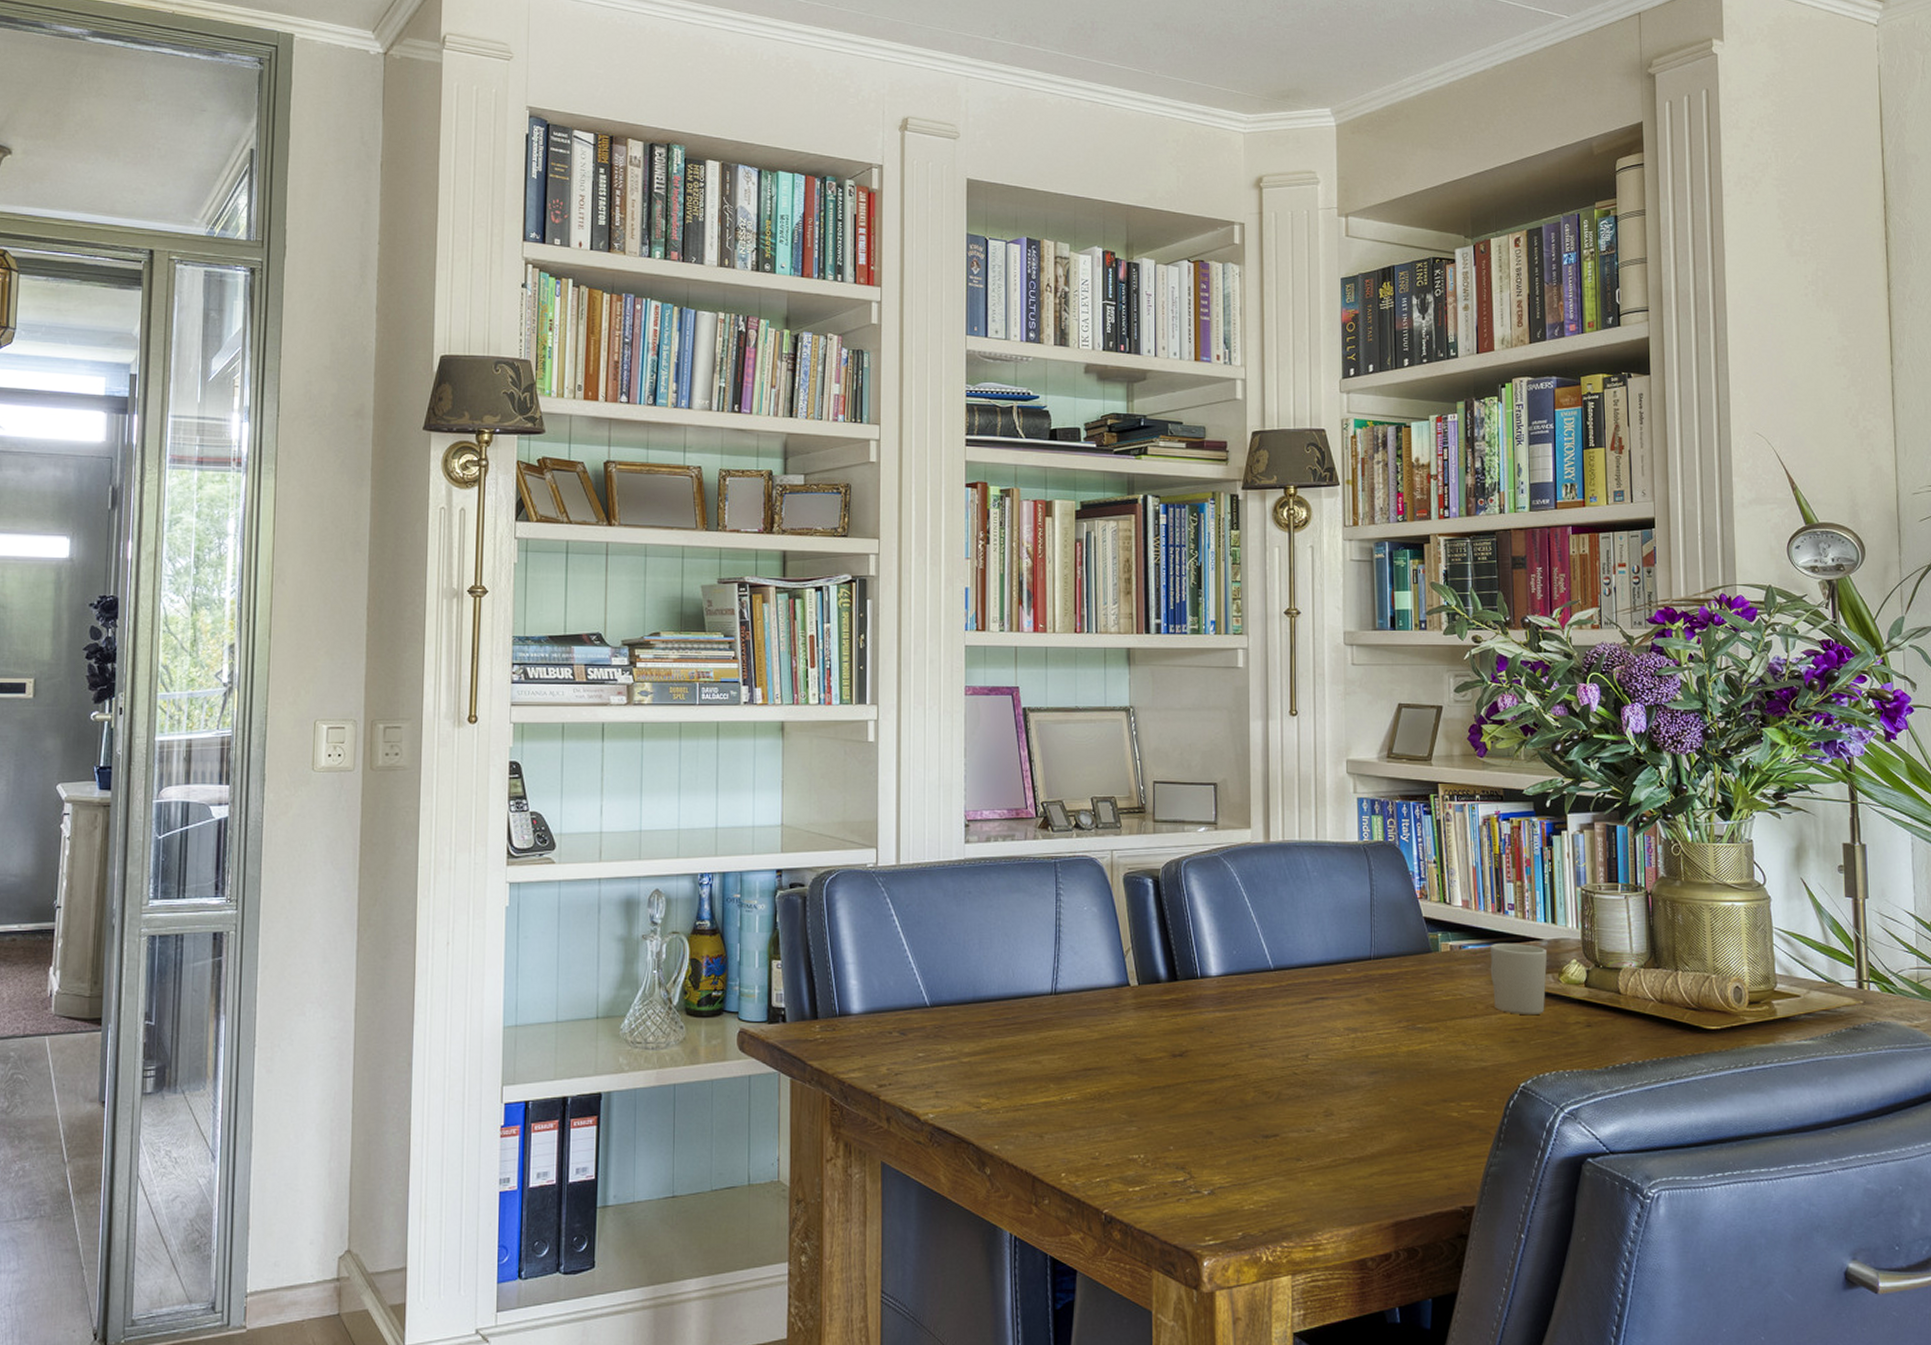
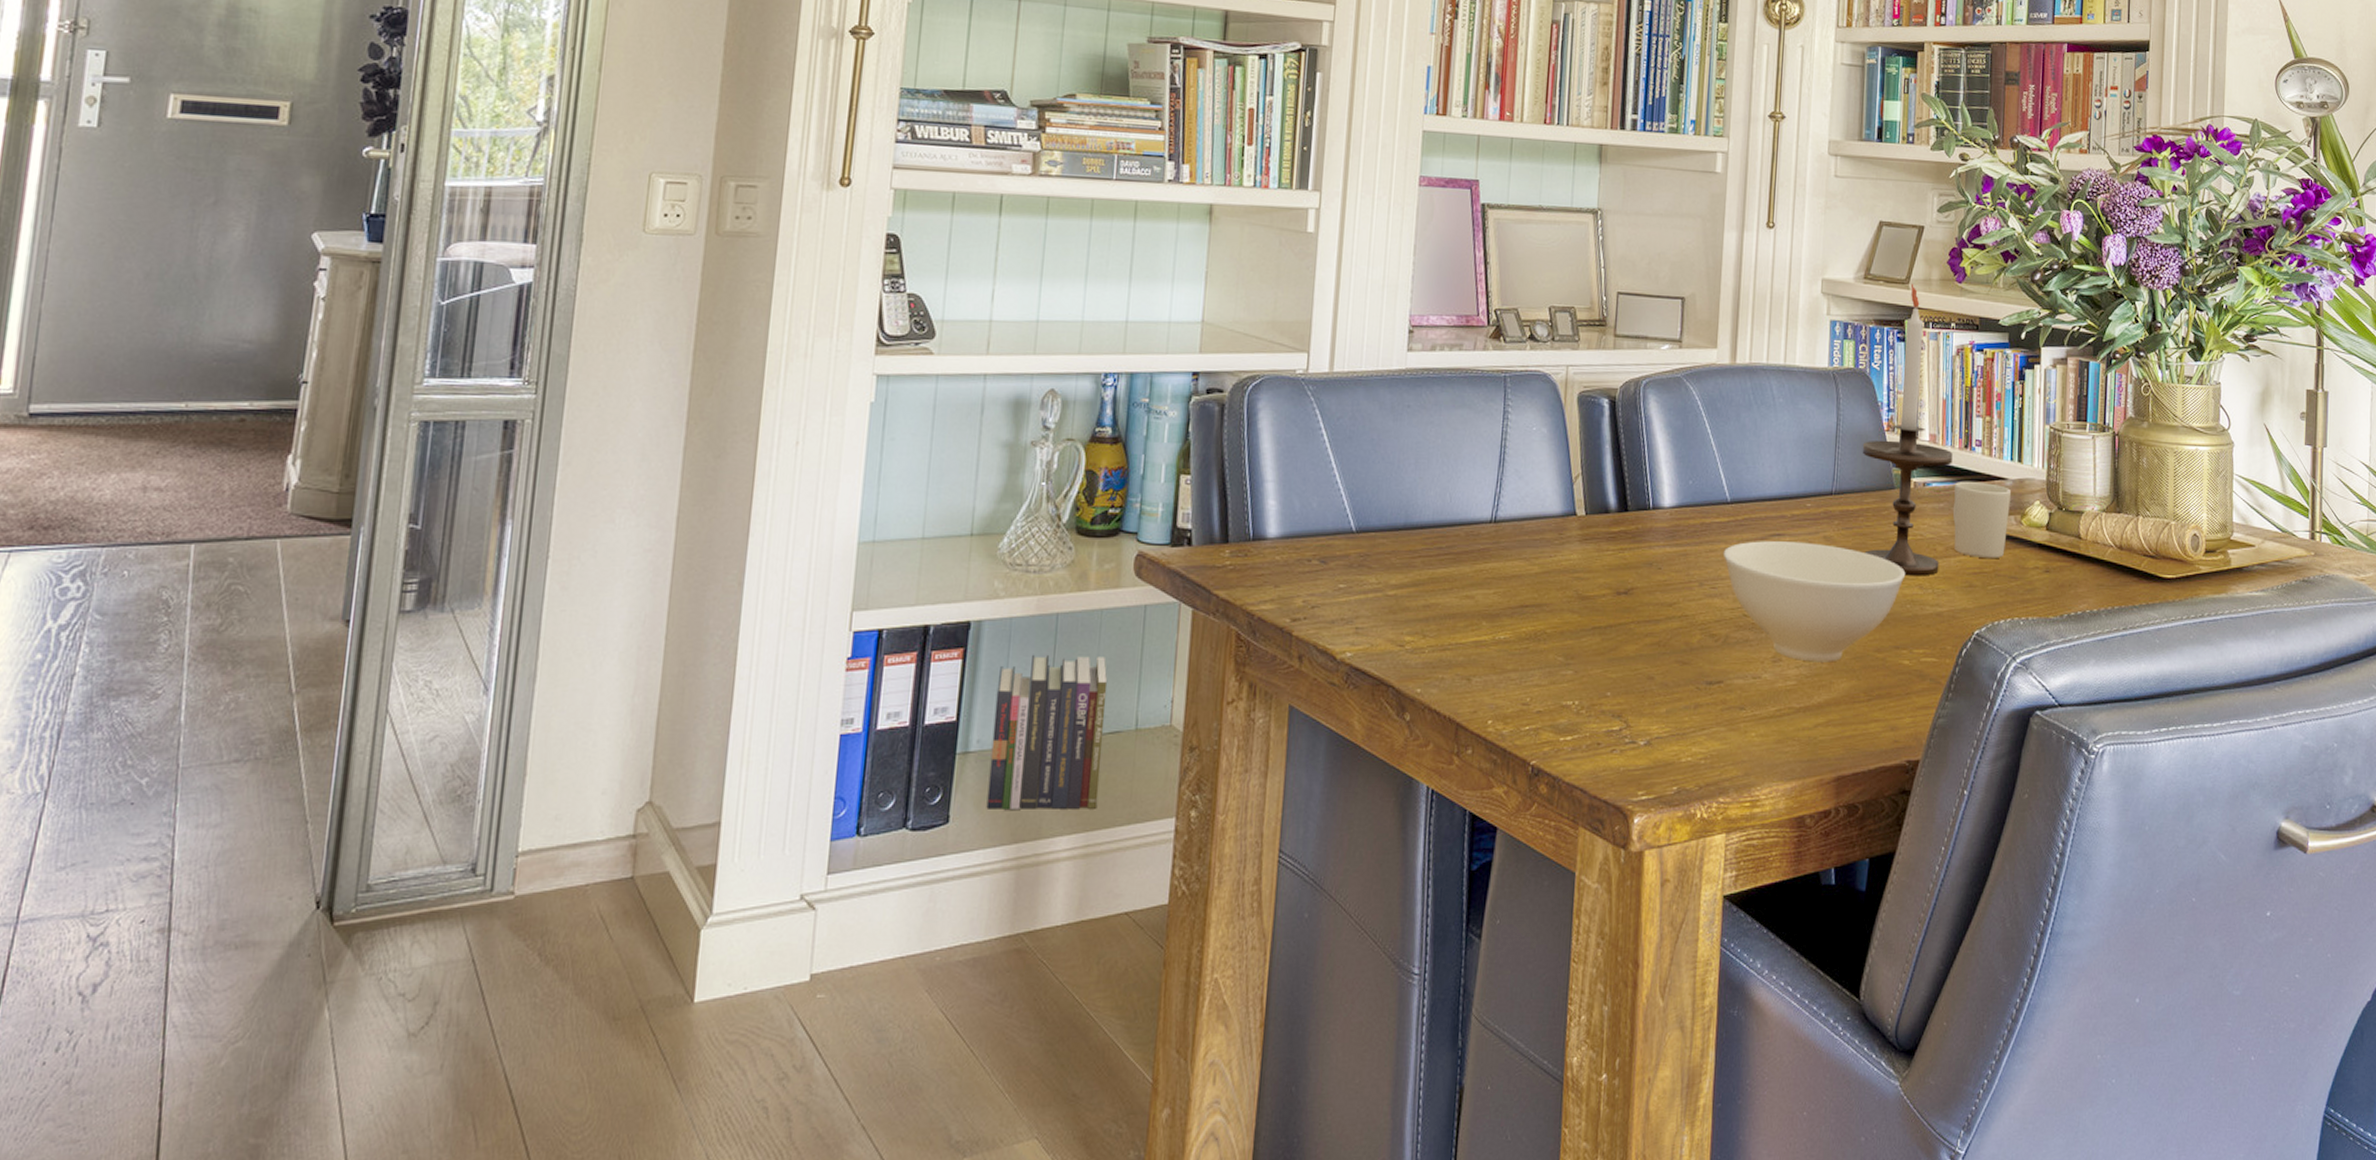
books: none [625,1120,722,1256] -> present [986,654,1108,809]
bowl: none [1270,1004,1448,1116] -> present [1723,541,1906,662]
candlestick: none [1397,760,1486,1033] -> present [1862,283,1953,576]

